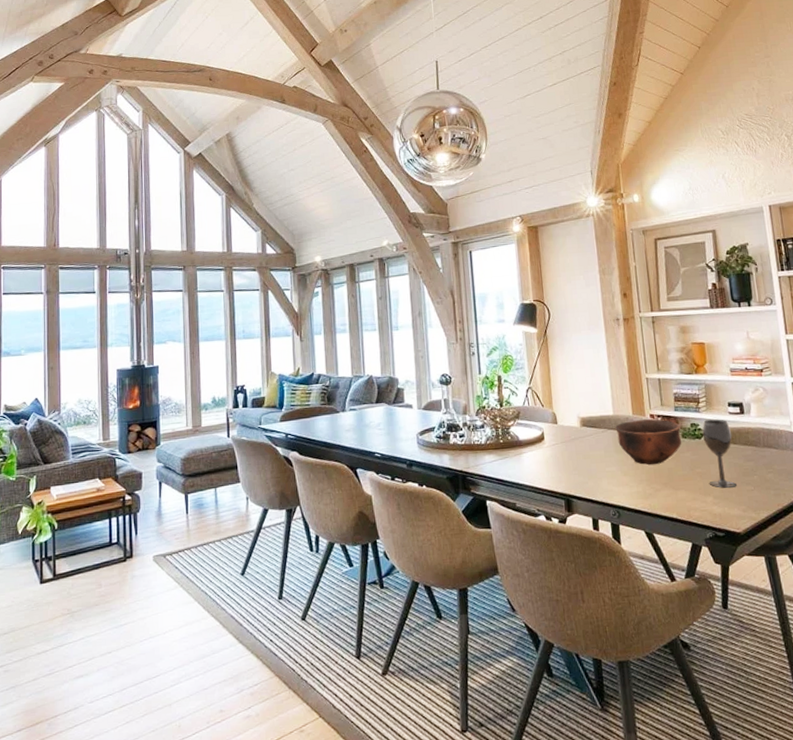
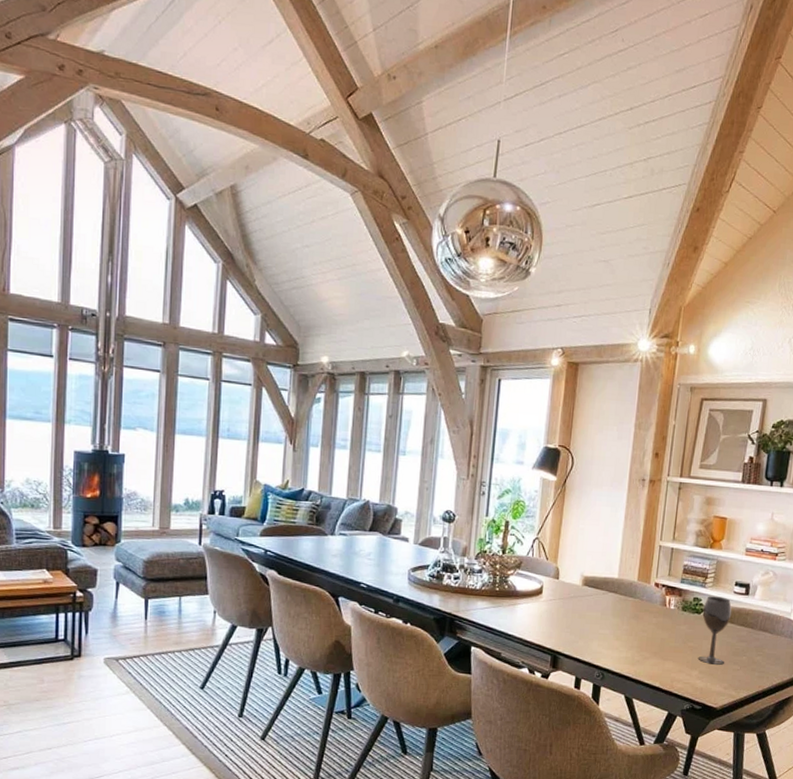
bowl: present [615,419,682,465] -> none [617,586,683,634]

